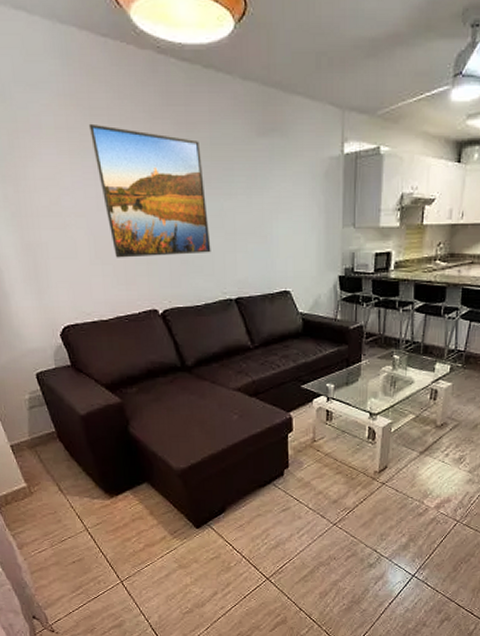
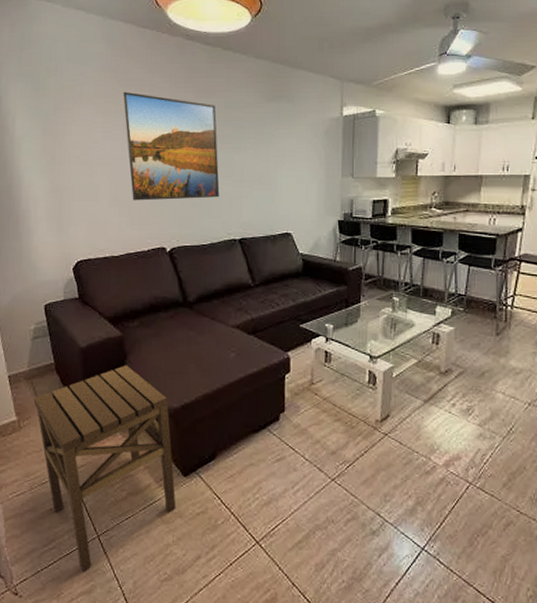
side table: none [40,430,192,610] -> present [33,365,176,571]

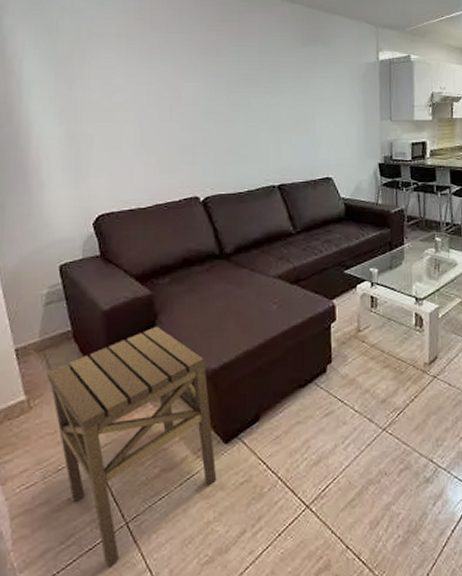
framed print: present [122,91,220,201] -> none [148,33,256,148]

